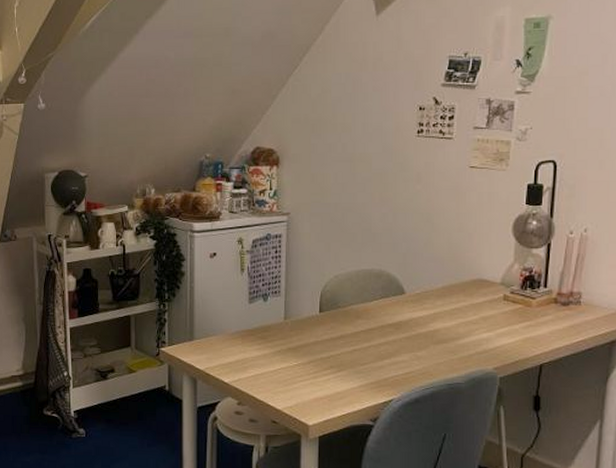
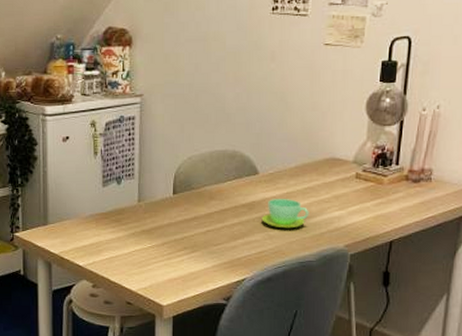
cup: none [408,319,457,350] -> present [261,199,309,229]

